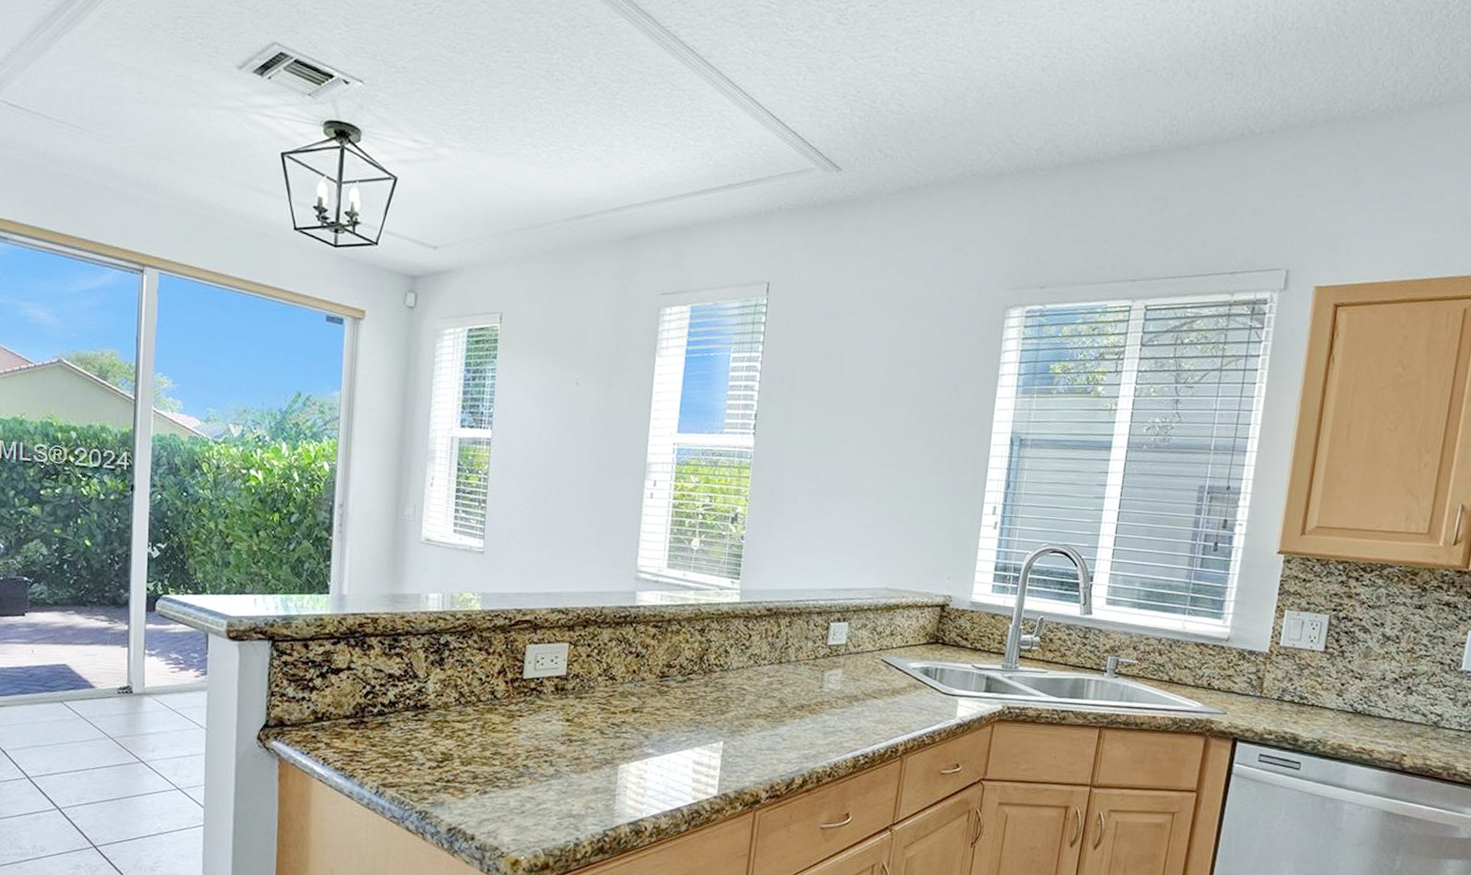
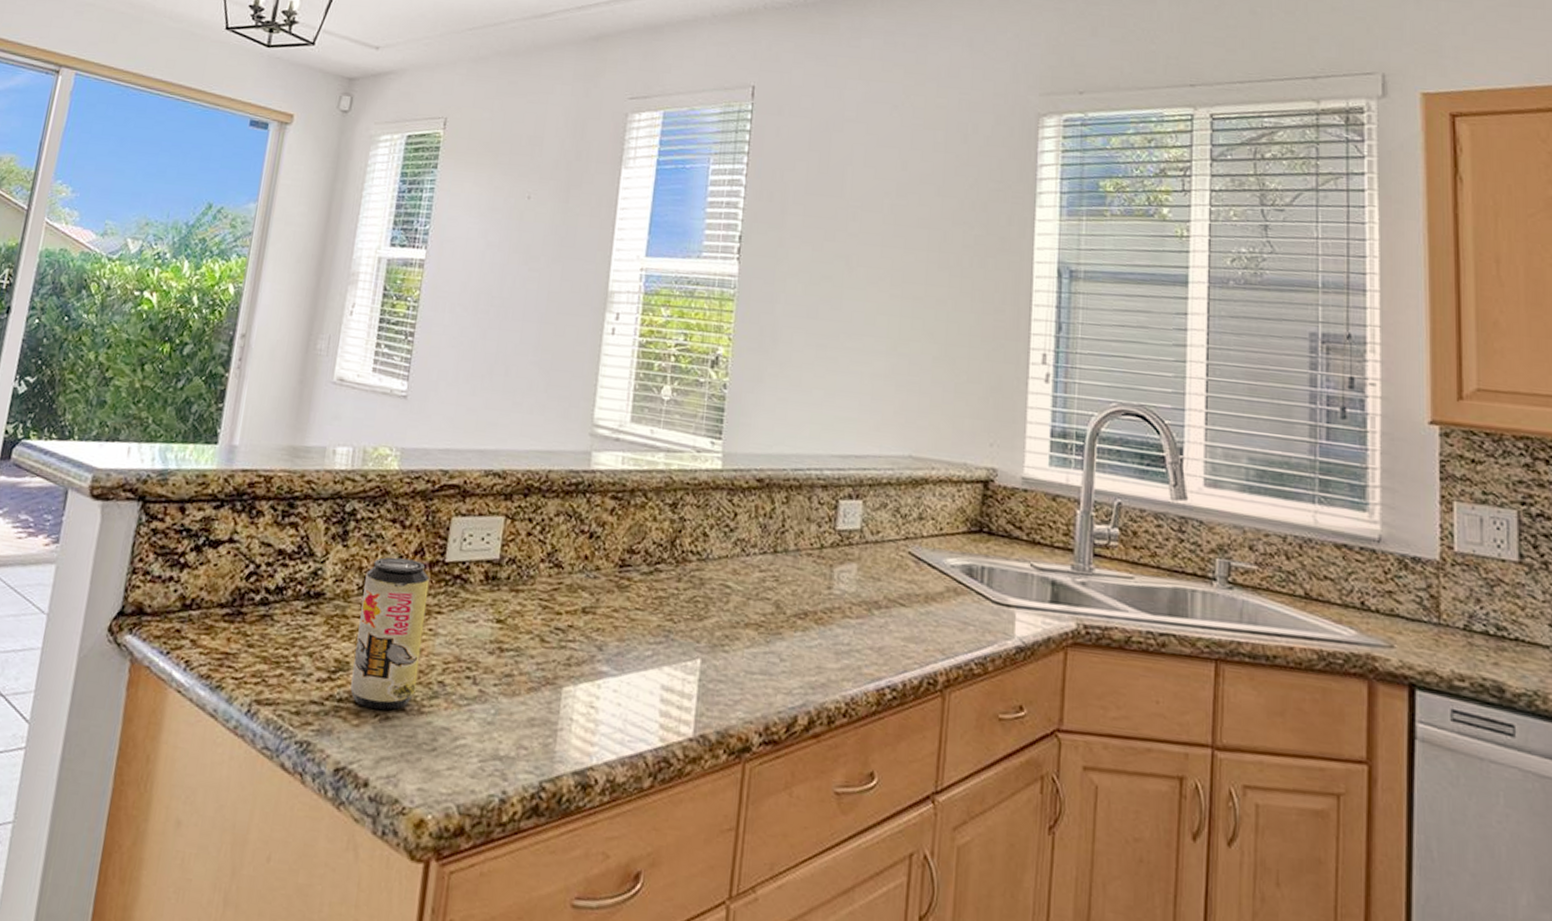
beverage can: none [455,676,512,787] -> present [350,557,430,710]

